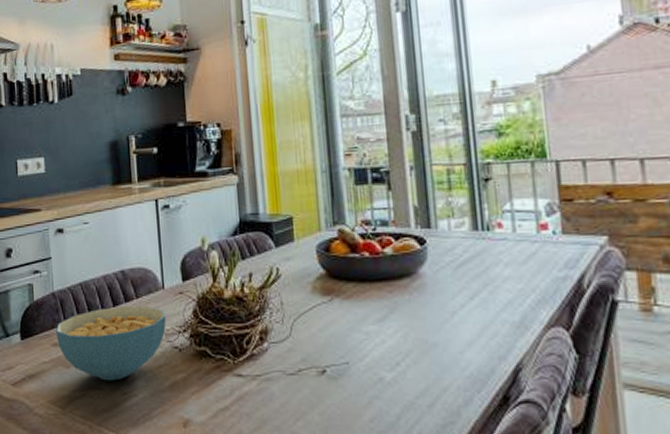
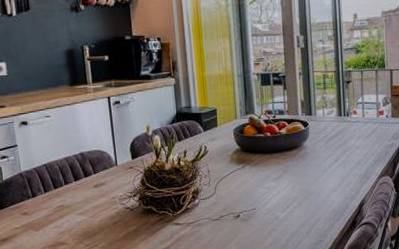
cereal bowl: present [55,305,166,381] -> none [24,179,120,238]

